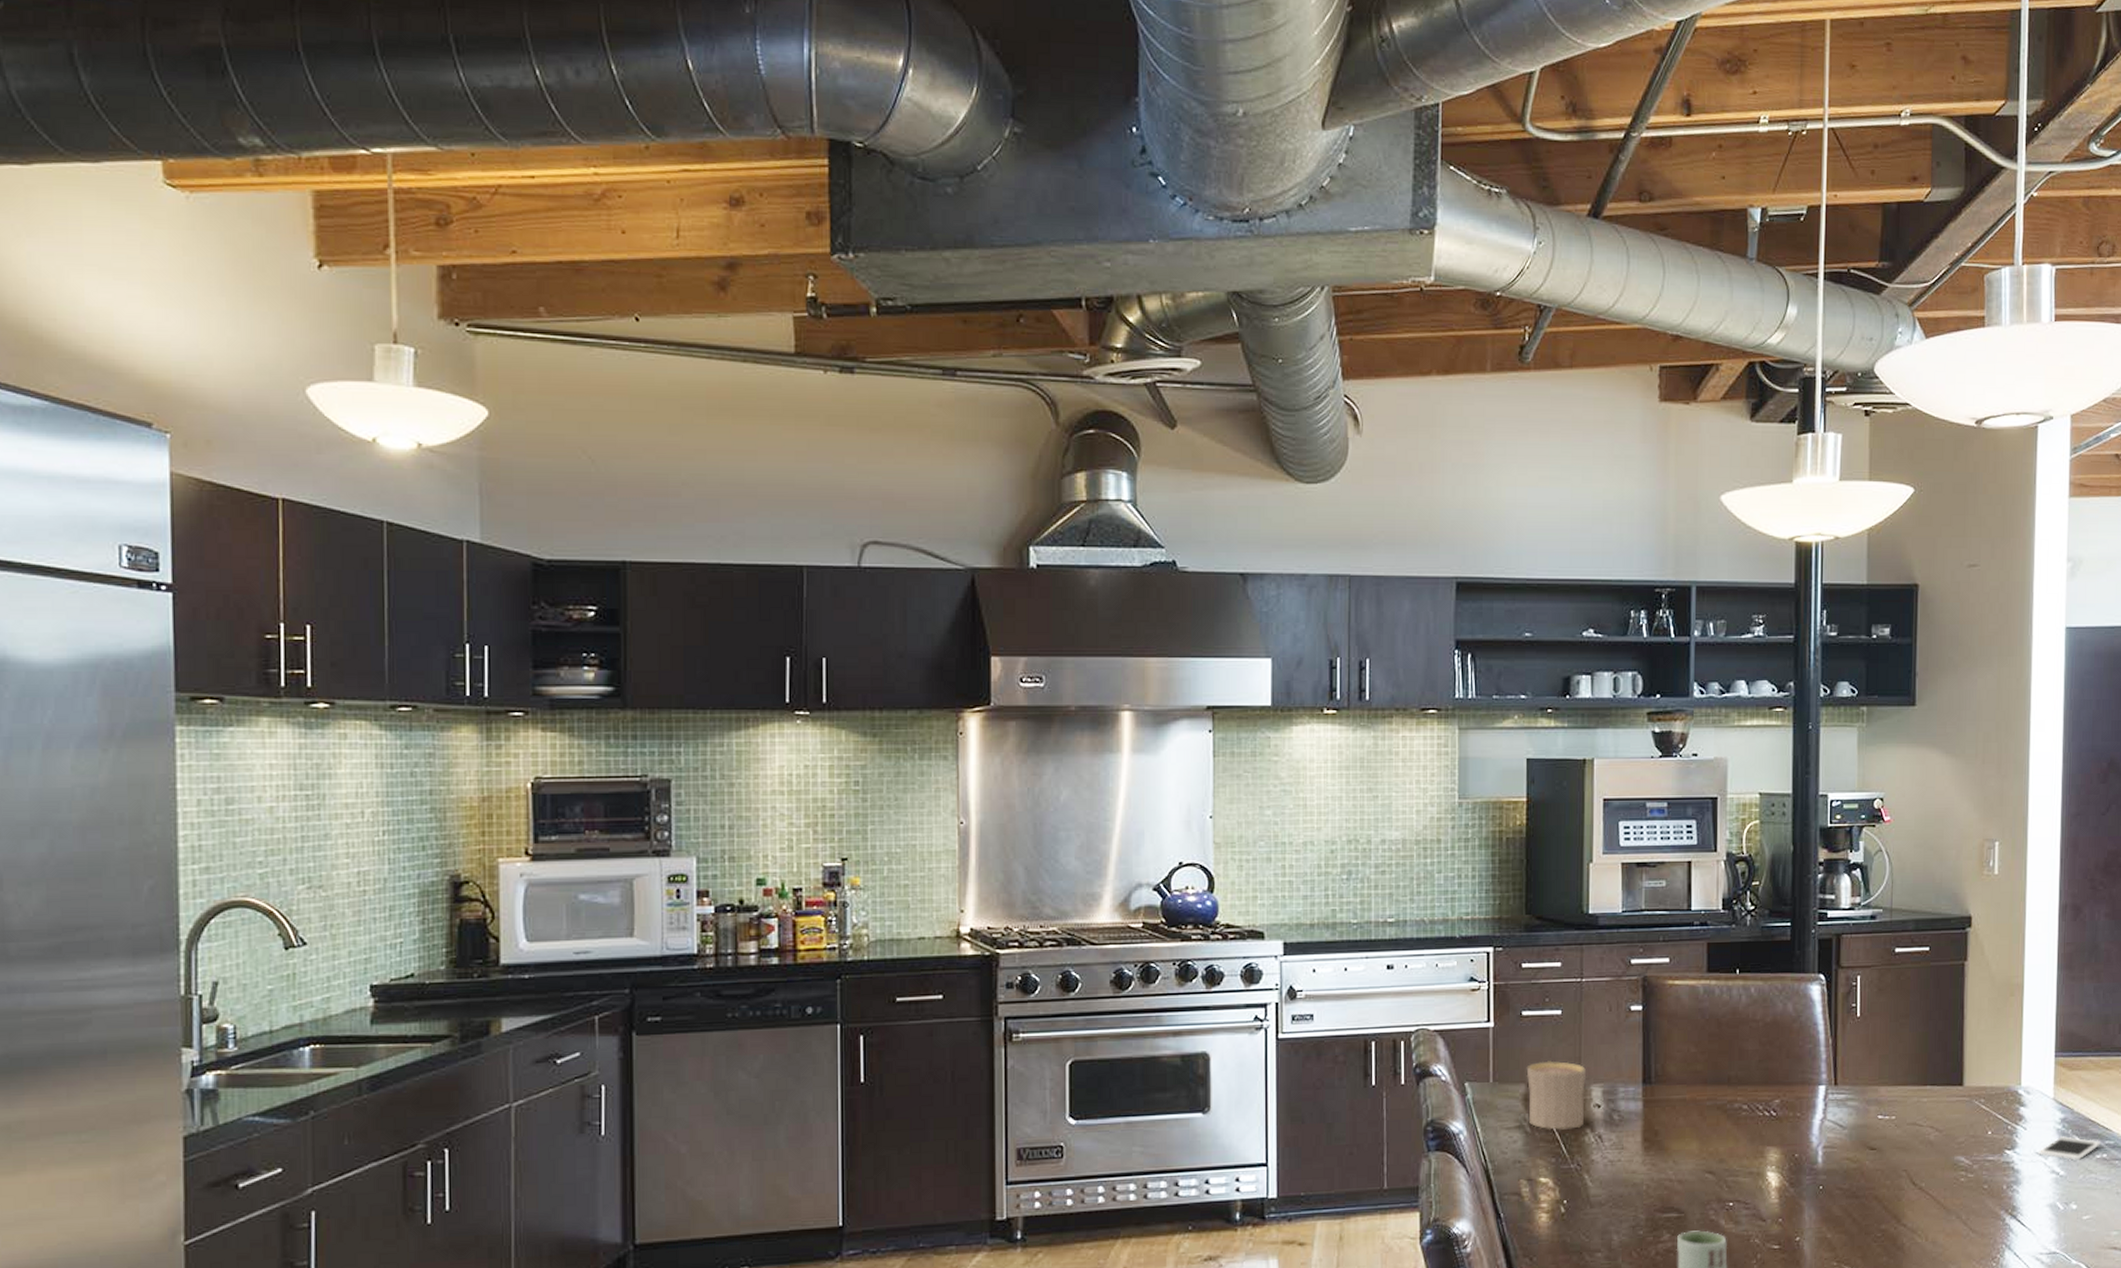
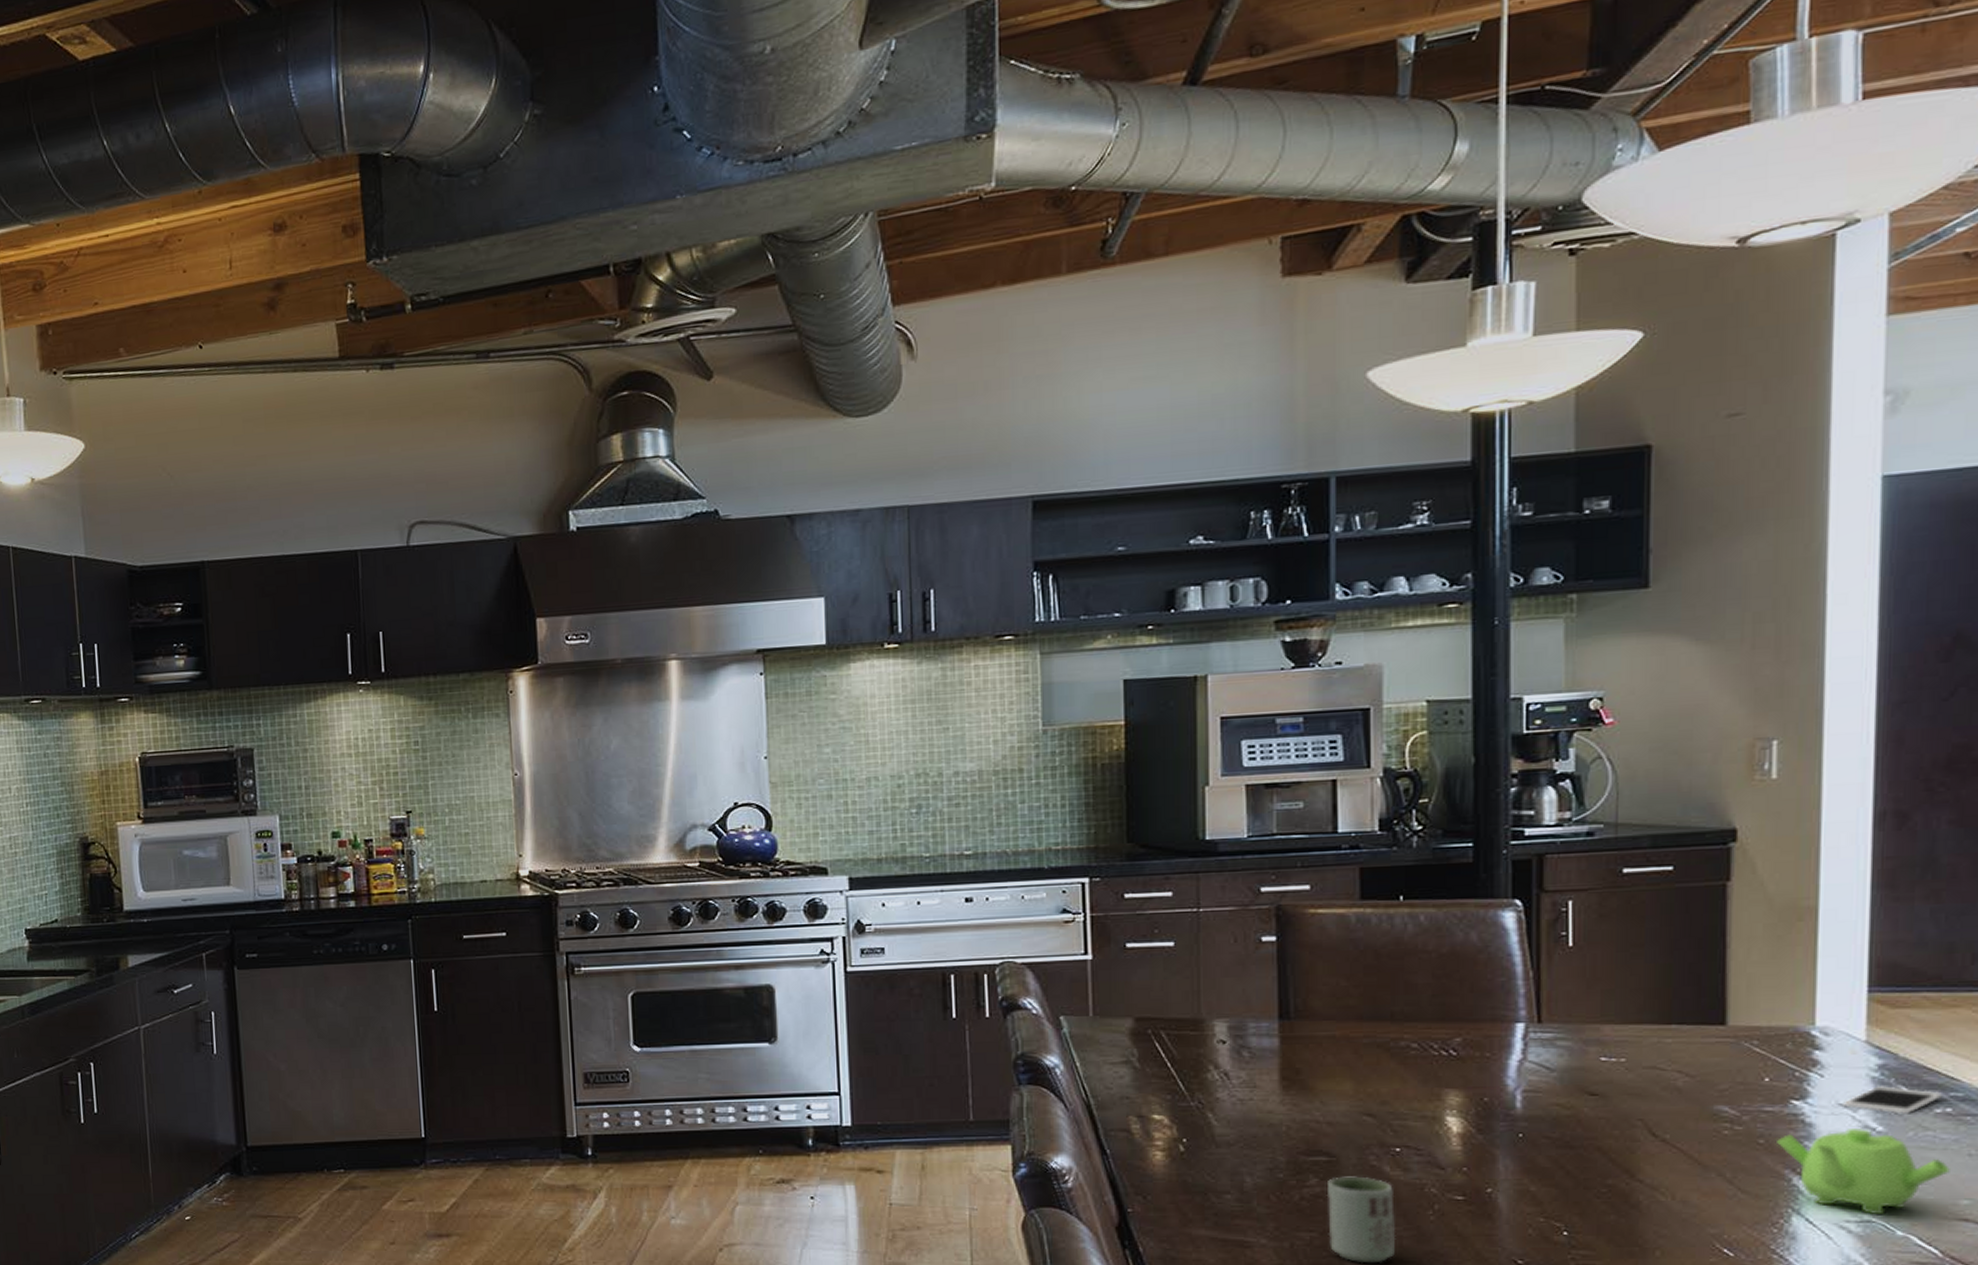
cup: present [1526,1060,1587,1130] -> none [1133,994,1208,1066]
teapot: none [1996,1173,2105,1247] -> present [1777,1129,1950,1214]

